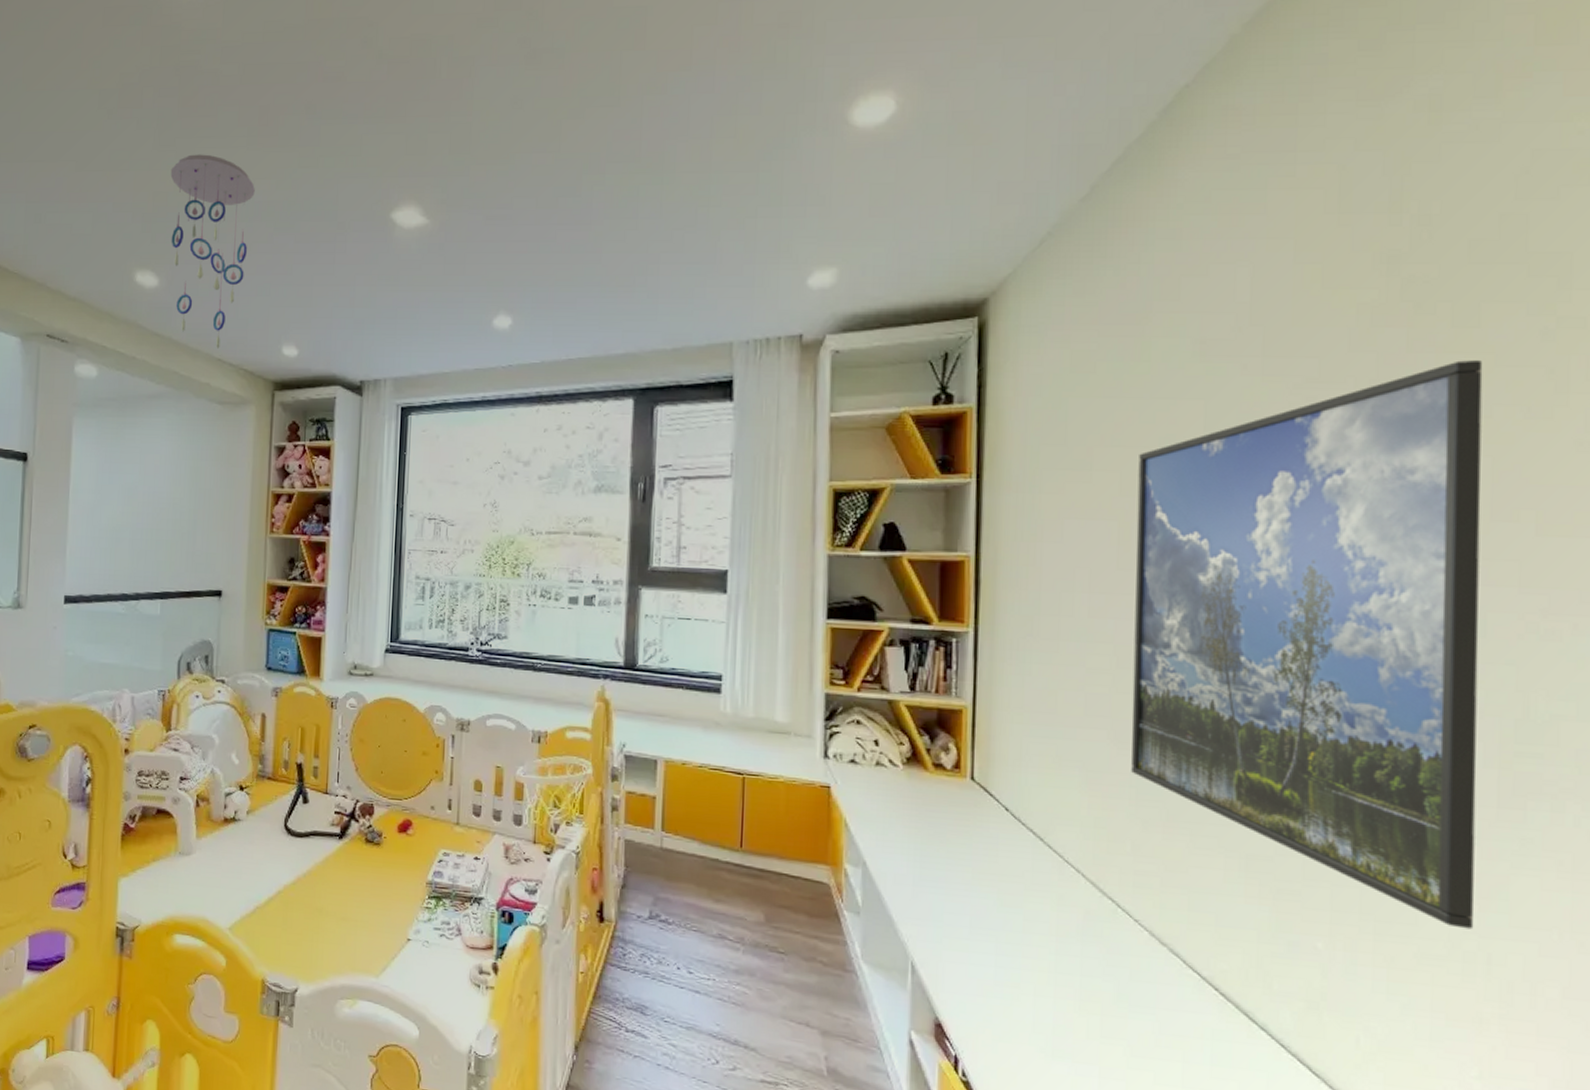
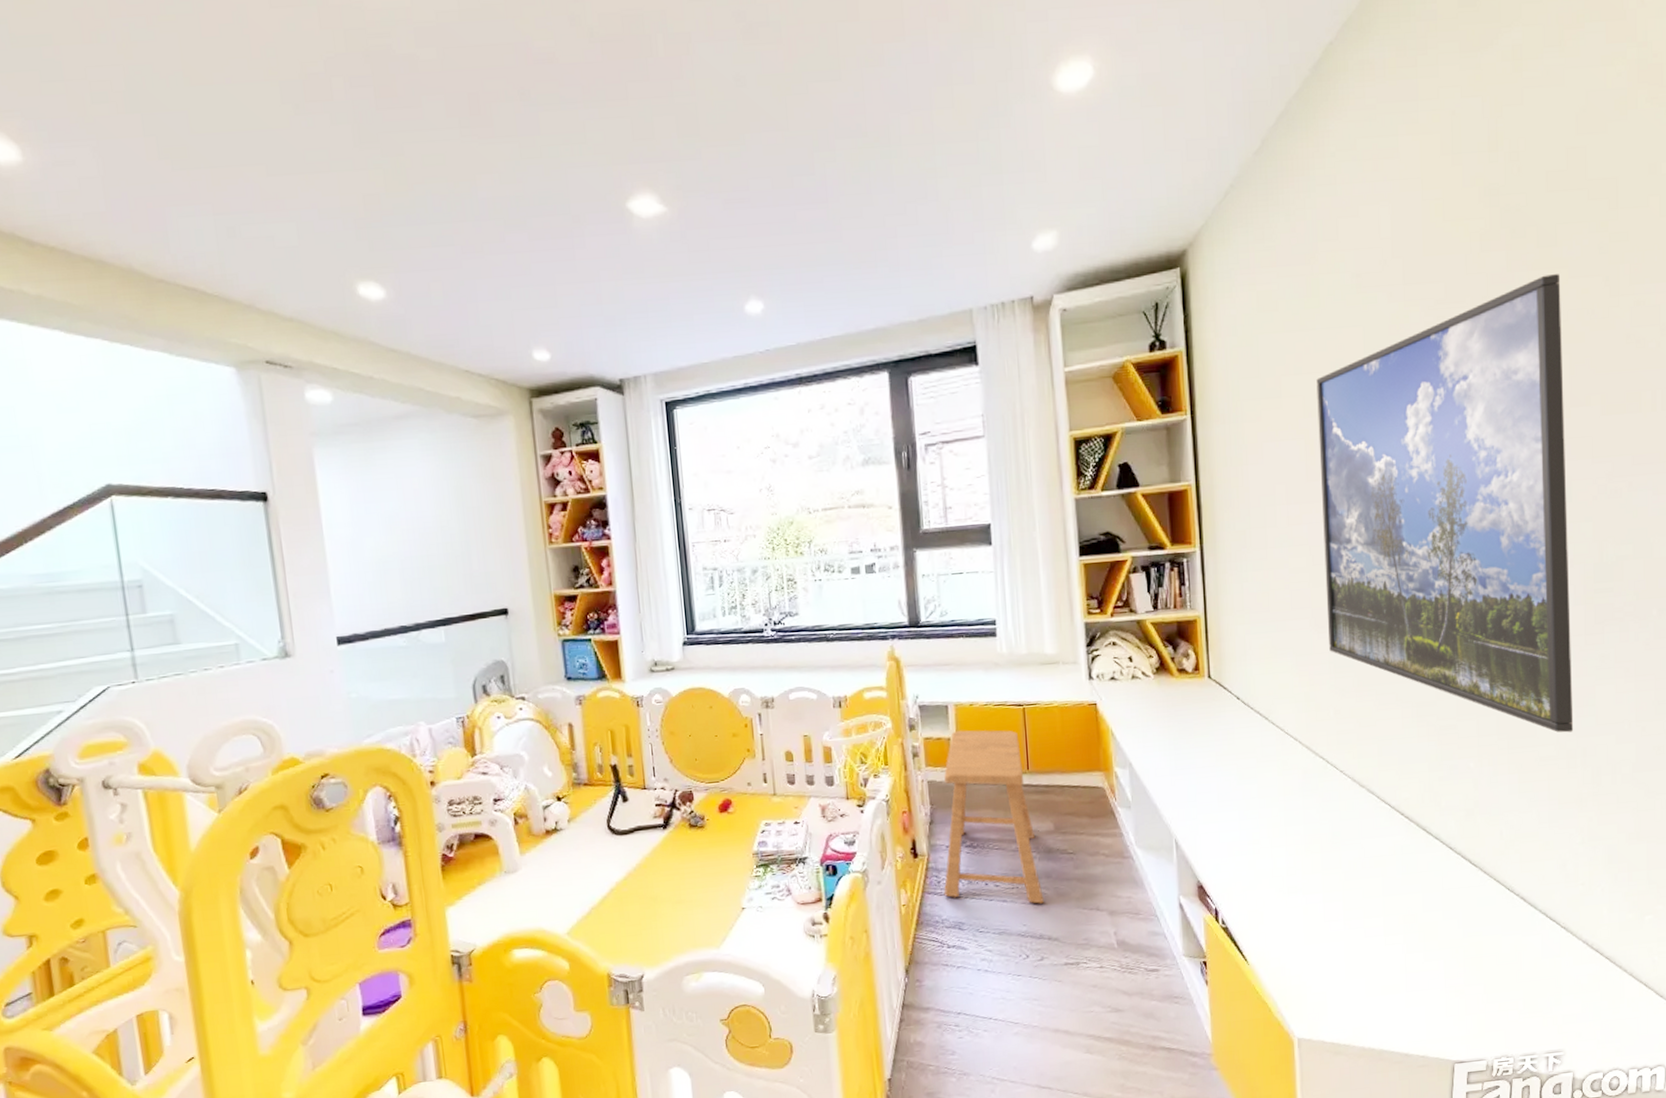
ceiling mobile: present [170,154,255,348] -> none [378,149,480,359]
stool: none [628,789,744,1004] -> present [943,730,1044,904]

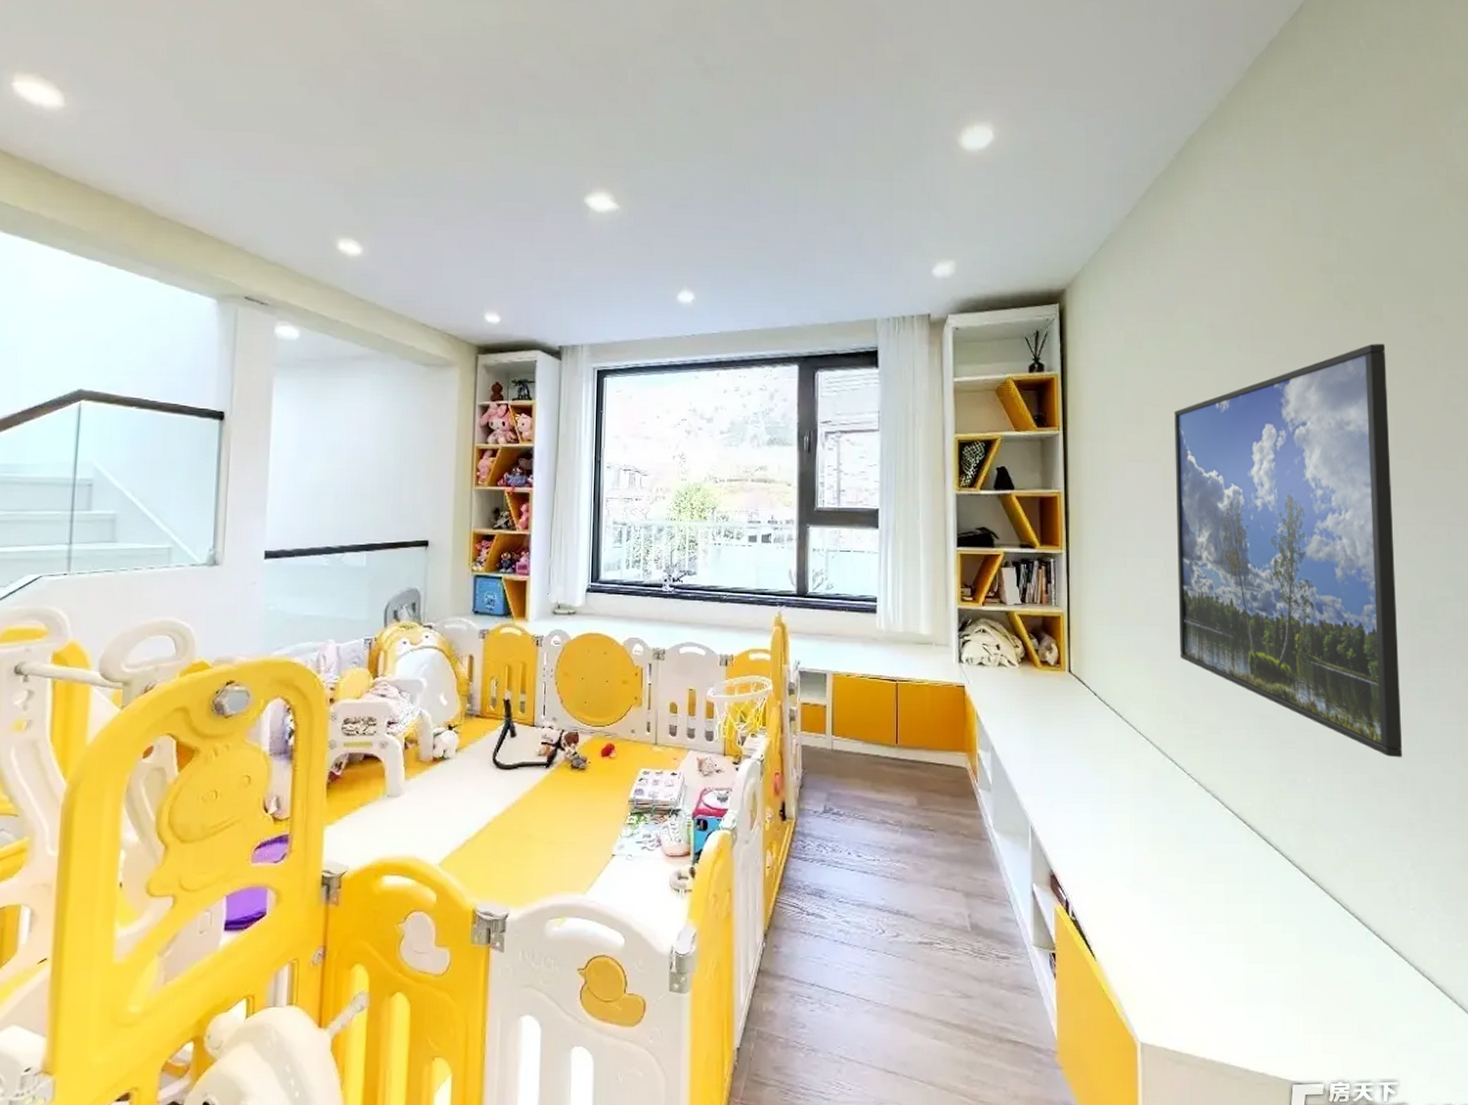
stool: present [943,730,1044,904] -> none [808,699,903,878]

